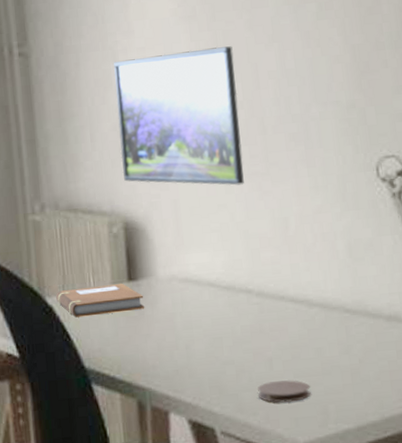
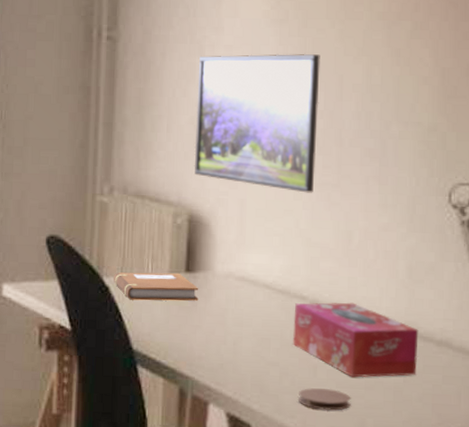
tissue box: none [242,289,371,365] -> present [292,302,419,378]

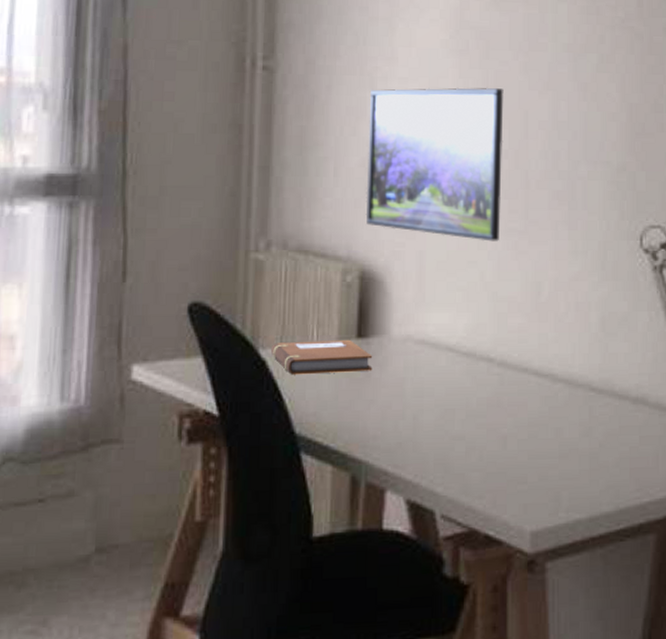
tissue box: present [292,302,419,378] -> none [479,362,614,446]
coaster: present [297,388,351,411] -> none [486,461,544,486]

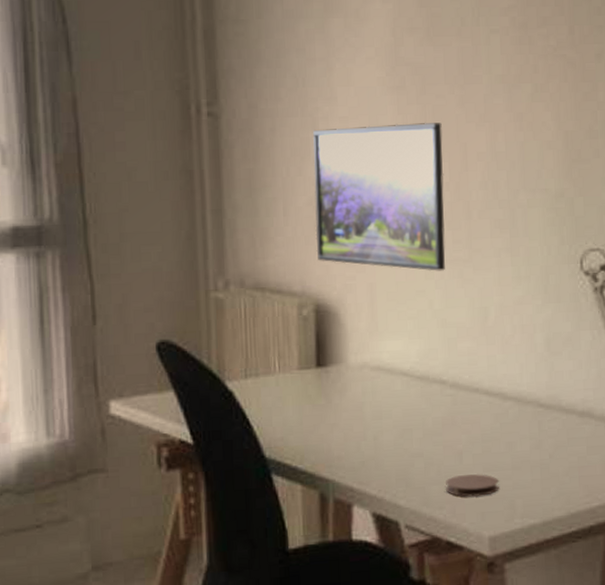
notebook: present [271,339,373,375] -> none [237,369,333,404]
coaster: none [486,461,544,486] -> present [445,474,499,497]

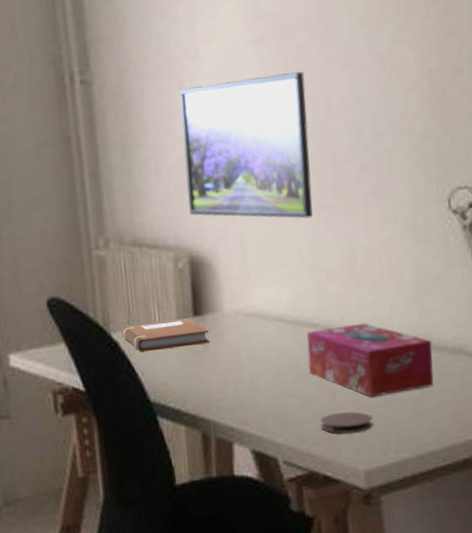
notebook: none [237,369,333,404] -> present [121,318,210,352]
tissue box: none [435,382,562,459] -> present [307,323,434,397]

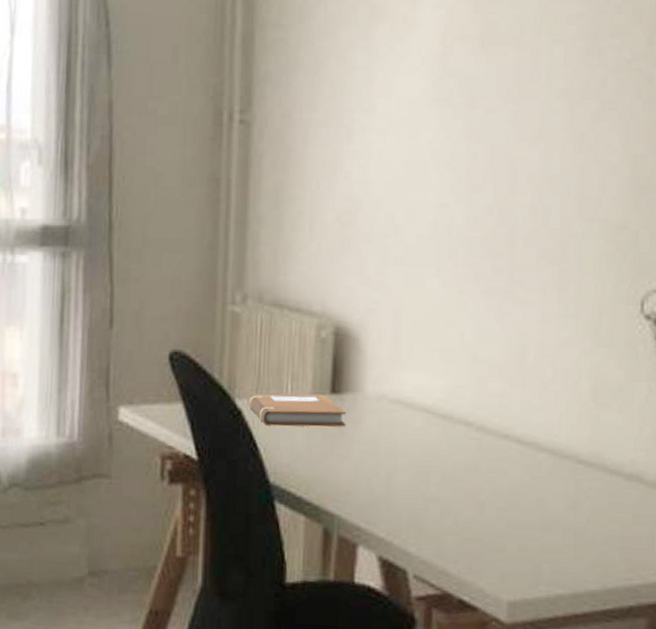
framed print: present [180,72,313,219] -> none [341,138,490,302]
tissue box: present [307,323,434,397] -> none [455,429,604,517]
coaster: present [320,411,373,434] -> none [461,528,524,555]

